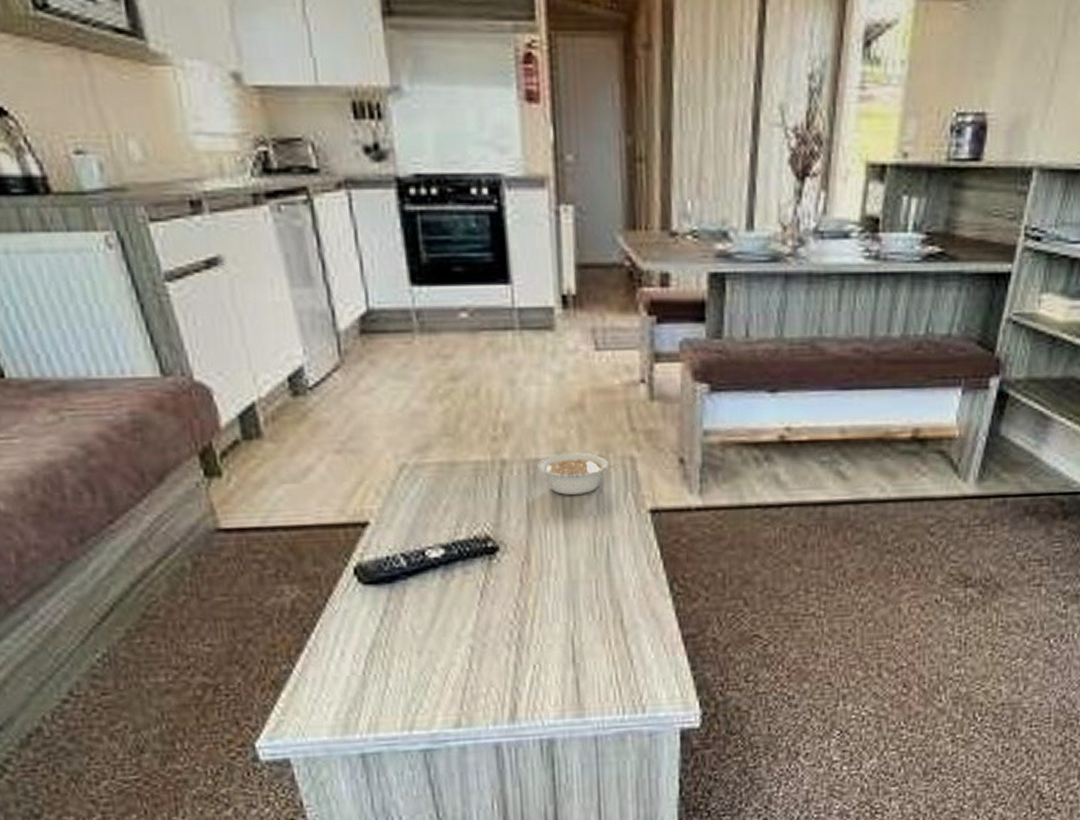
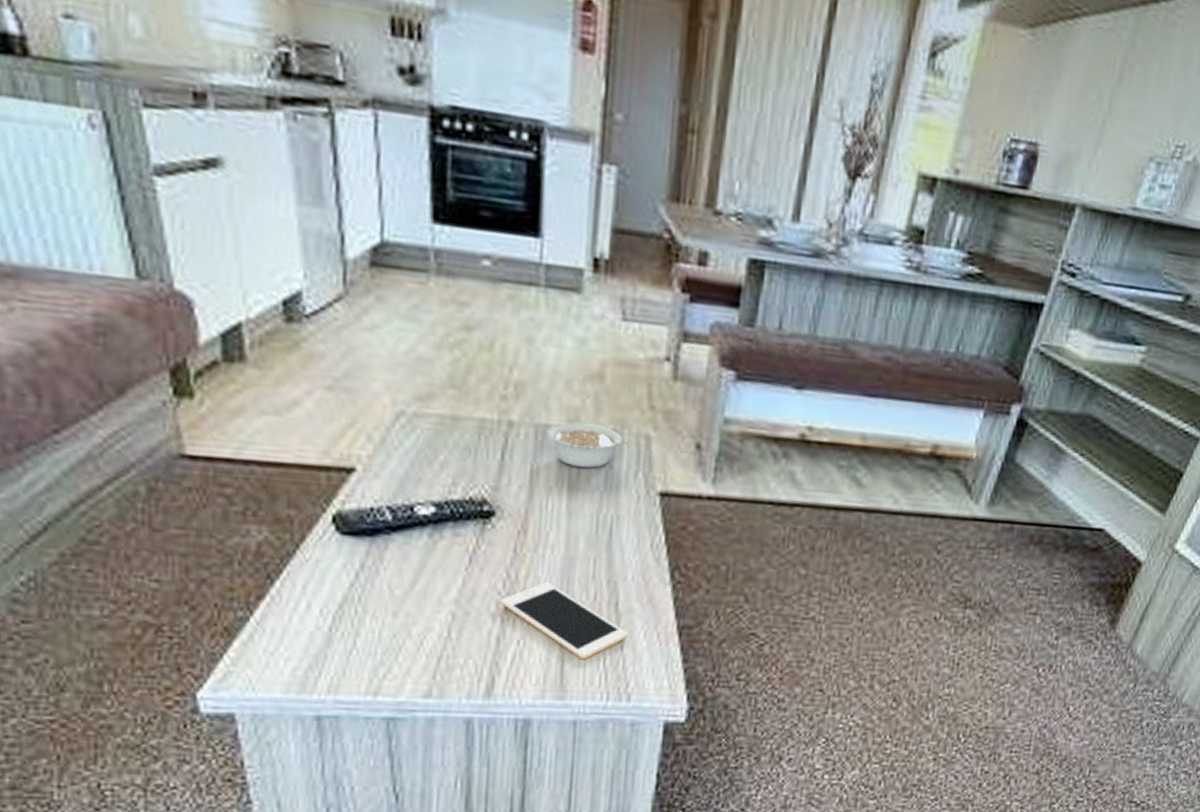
cell phone: none [513,607,636,678] -> present [500,582,628,660]

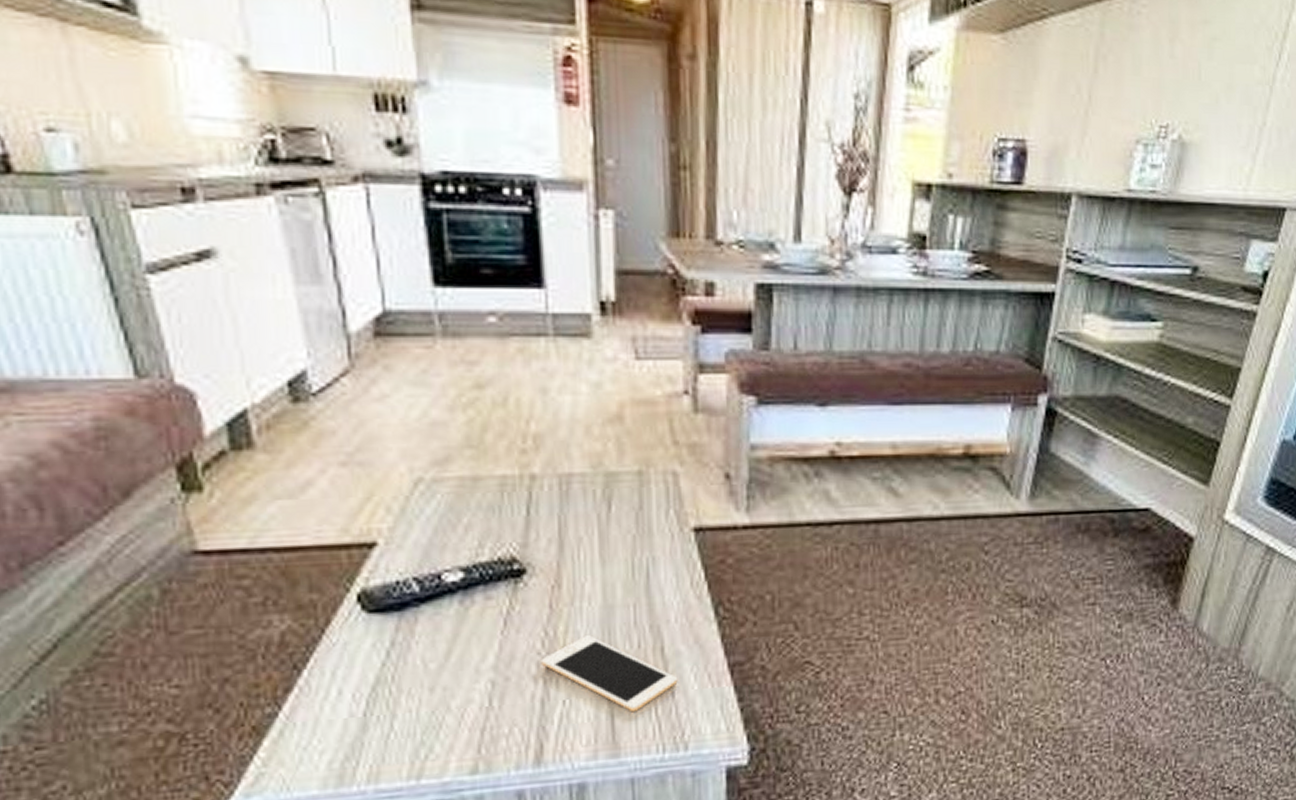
legume: present [547,422,632,469] -> none [571,467,659,513]

